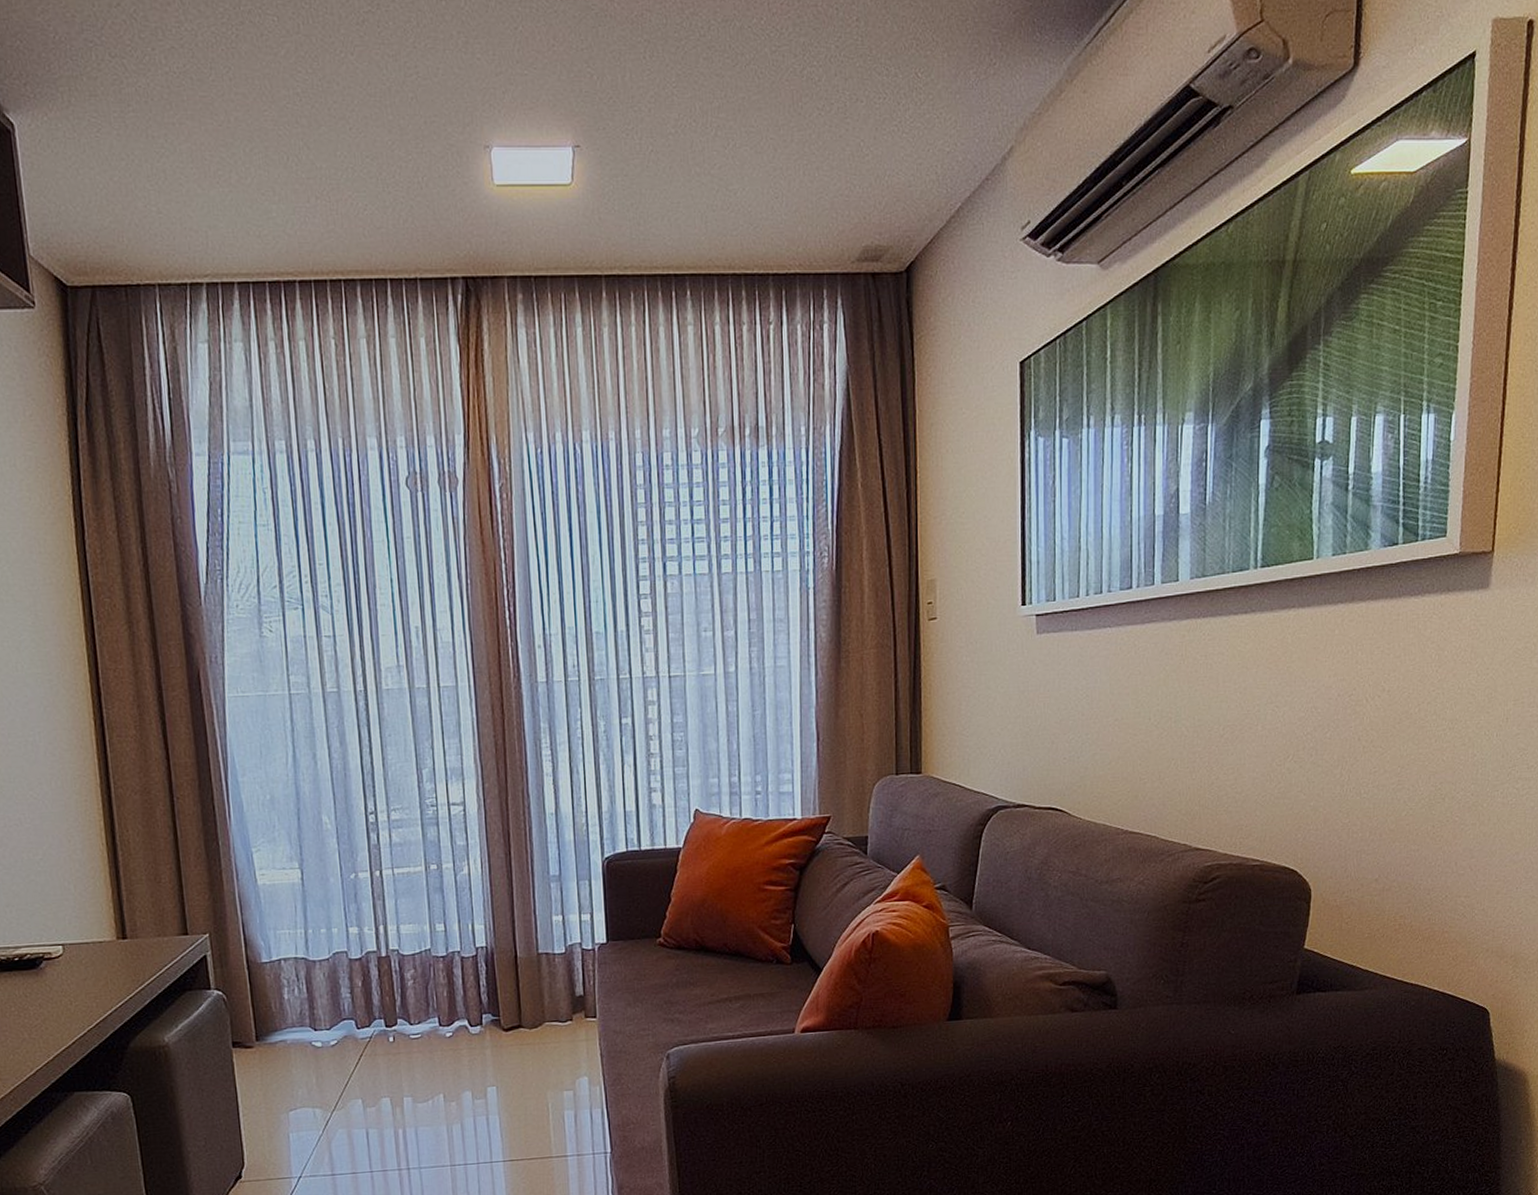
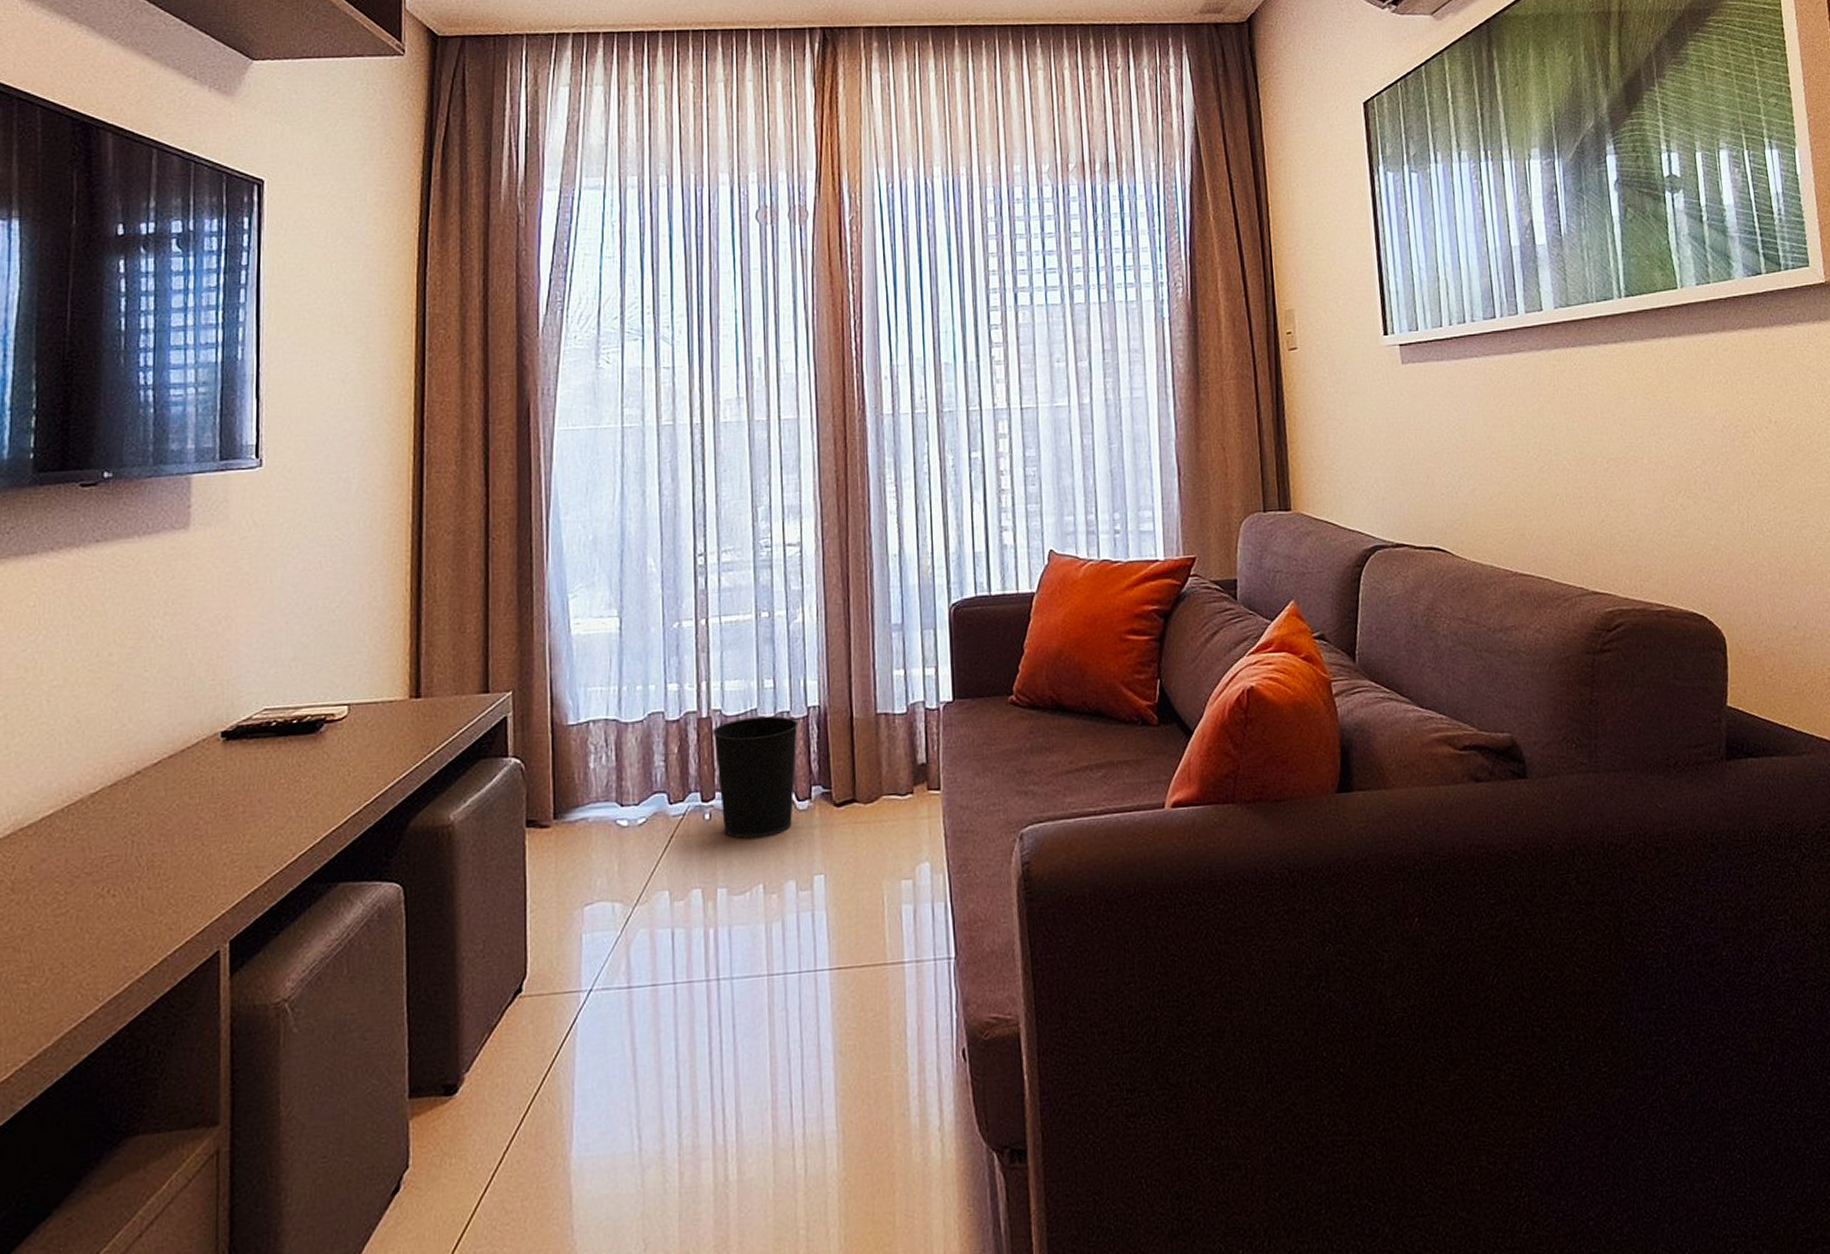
wastebasket: none [392,955,469,1058] -> present [712,715,799,840]

